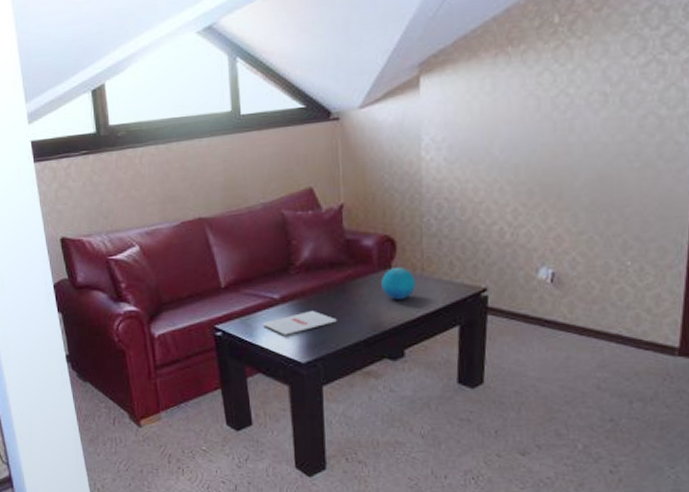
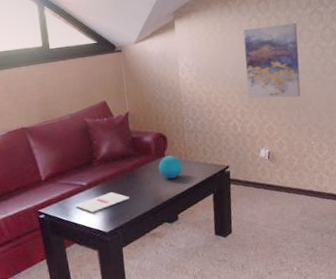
wall art: none [526,79,619,194] -> present [243,23,301,98]

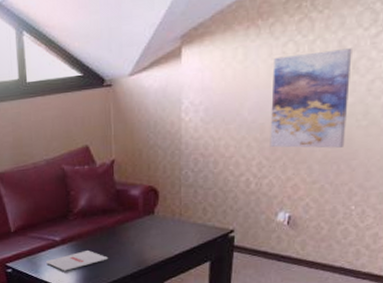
decorative orb: present [159,155,183,179] -> none [146,213,175,240]

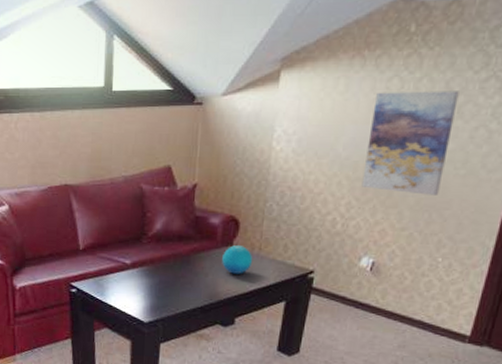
magazine: present [45,251,109,271] -> none [112,277,180,297]
decorative orb: none [146,213,175,240] -> present [222,245,253,274]

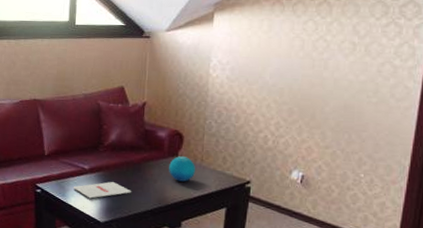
magazine: none [112,277,180,297] -> present [73,182,132,199]
wall art: present [361,91,459,195] -> none [288,32,365,119]

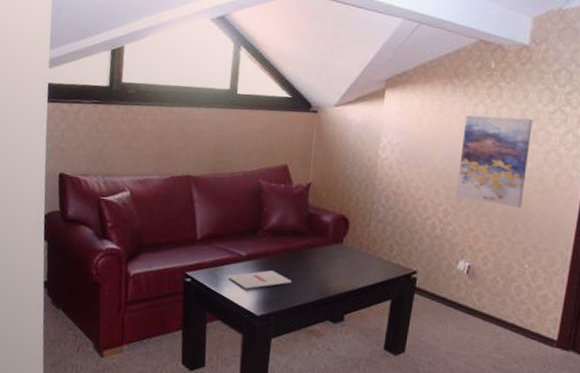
decorative orb: present [169,156,196,182] -> none [333,243,362,271]
wall art: none [288,32,365,119] -> present [456,115,533,208]

